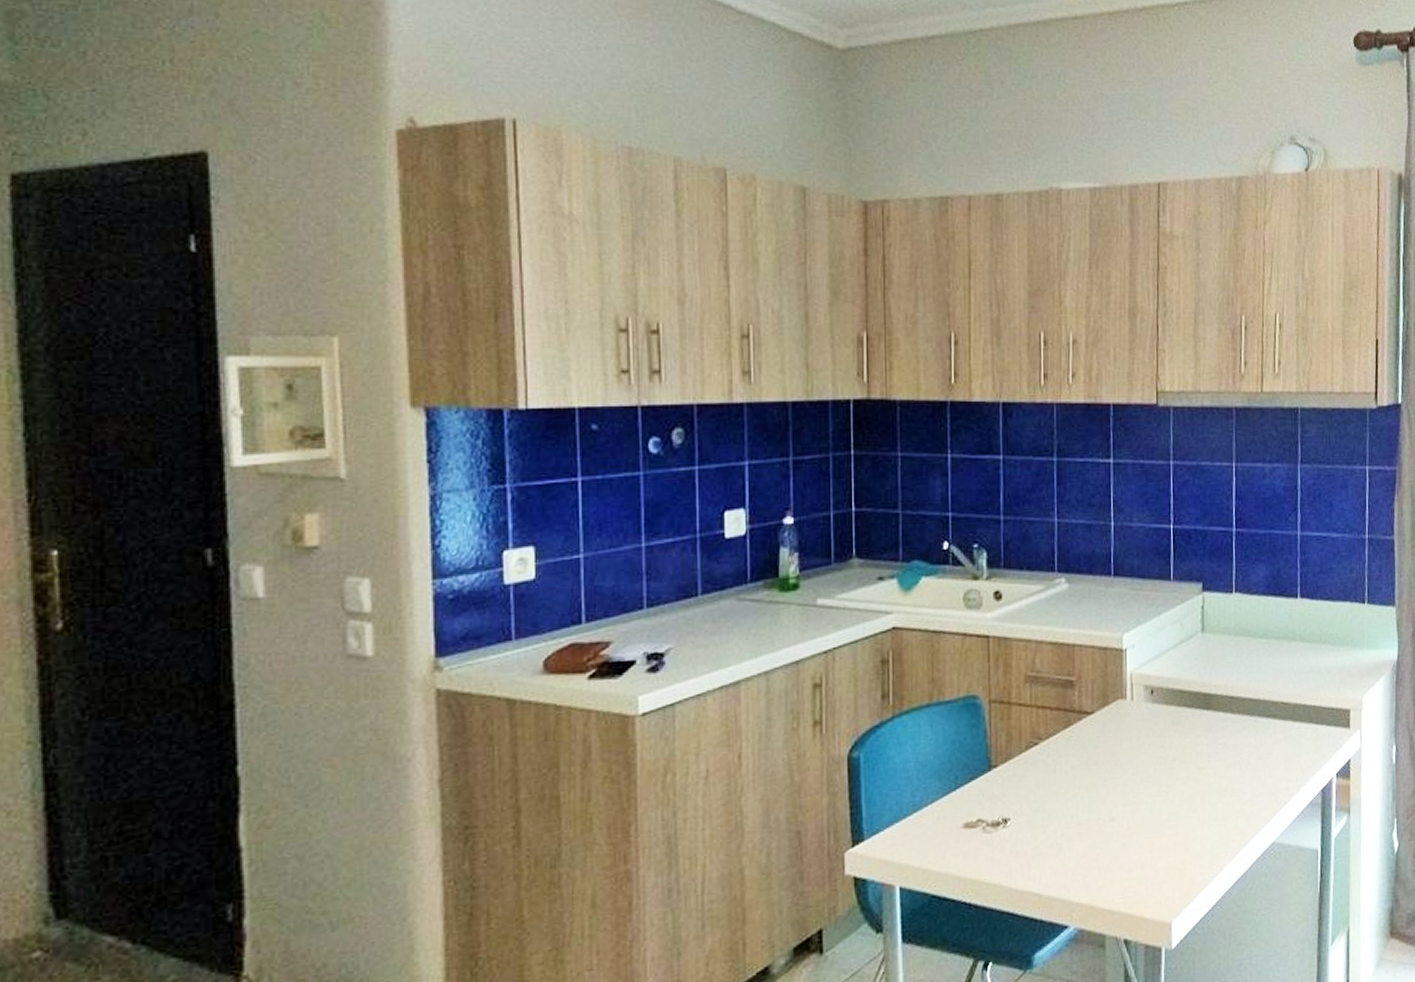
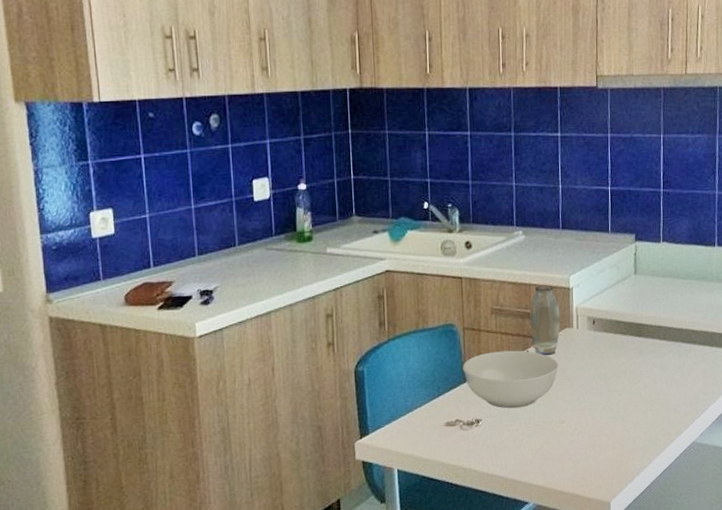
bowl: none [987,728,1108,803] -> present [462,350,559,408]
vase: none [1072,645,1111,734] -> present [529,285,561,355]

